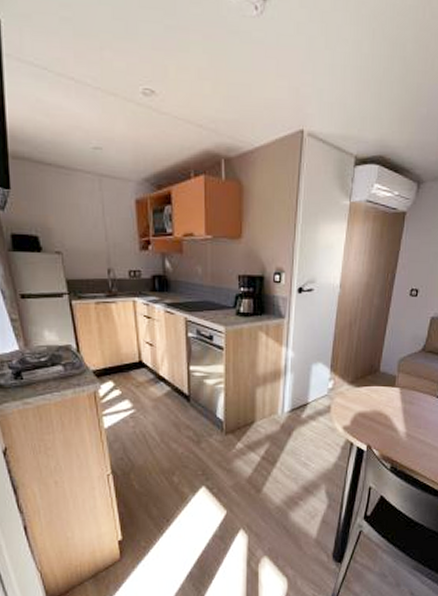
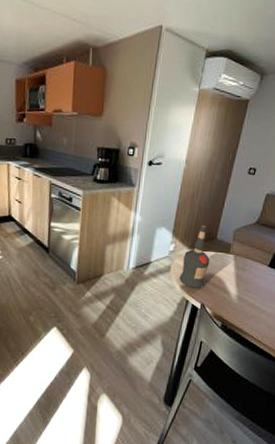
liquor bottle: none [341,356,374,428] -> present [179,224,210,288]

